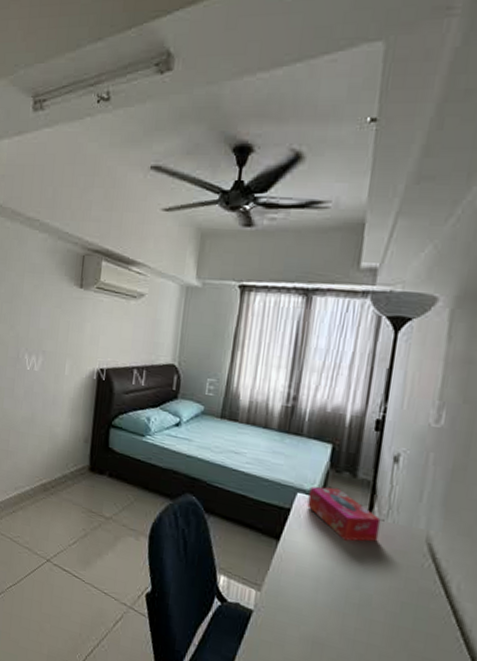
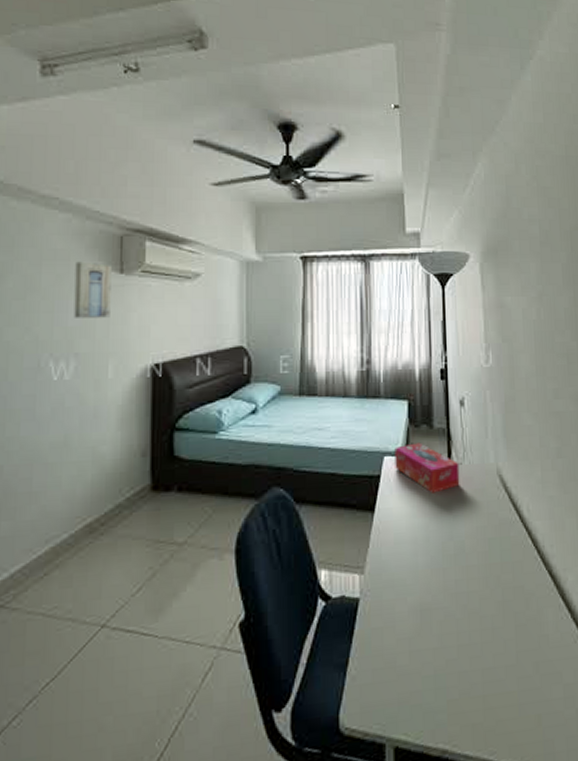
wall art: none [44,275,74,325] -> present [74,261,112,318]

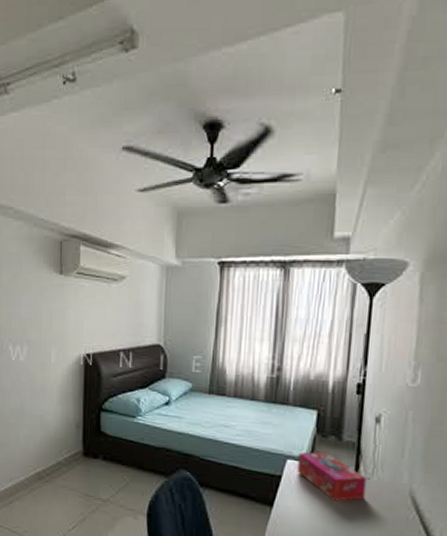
wall art: present [74,261,112,318] -> none [26,263,53,312]

